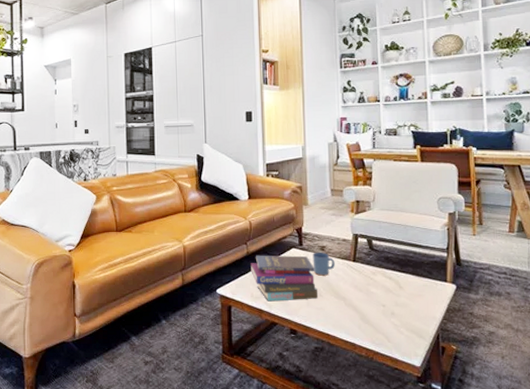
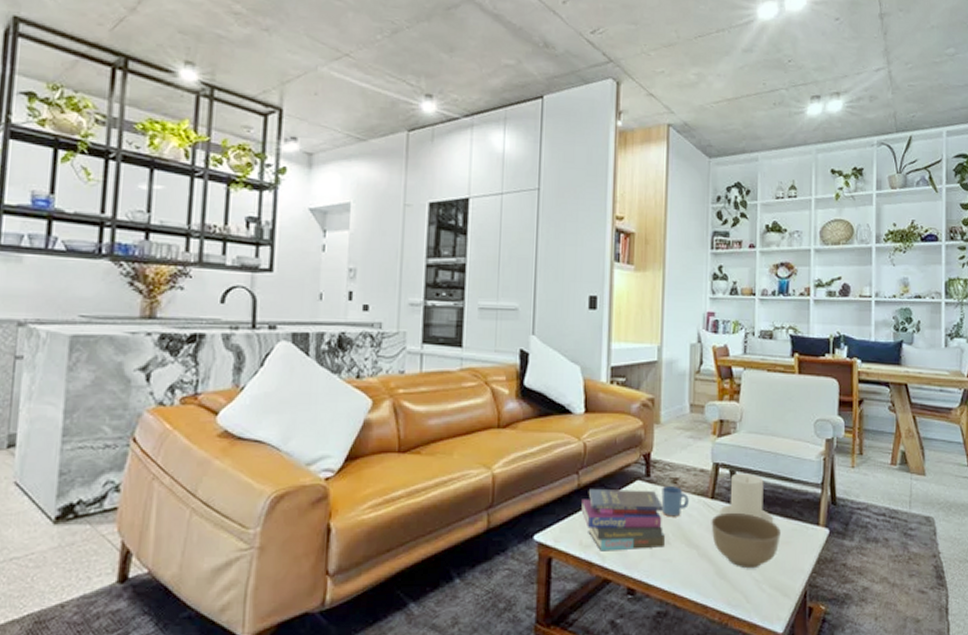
bowl: none [354,272,414,316] -> present [711,512,781,569]
candle: none [361,241,406,280] -> present [720,473,773,522]

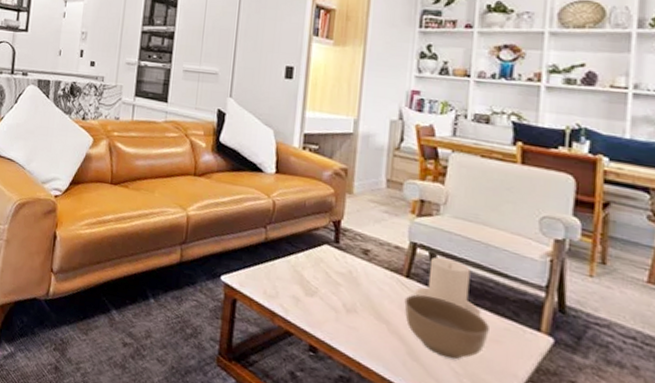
books: present [581,488,665,551] -> none [267,243,352,315]
mug: present [661,485,689,517] -> none [349,255,381,288]

